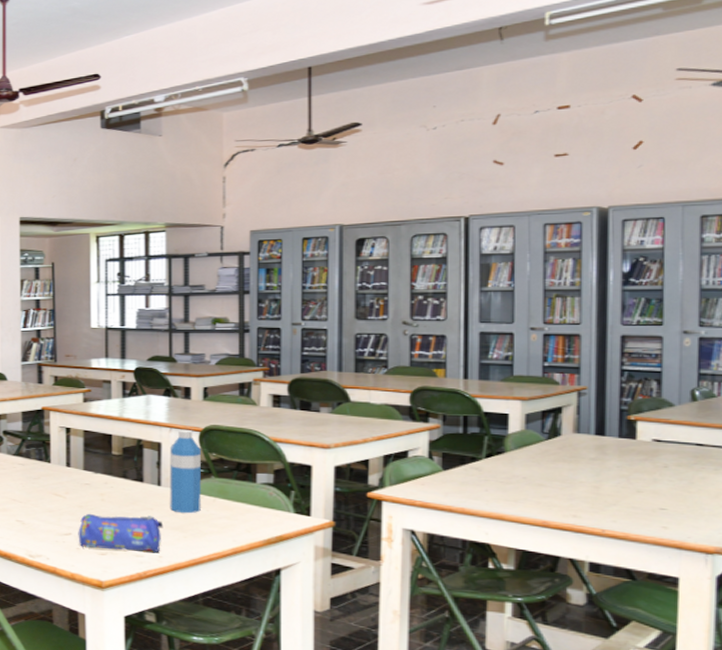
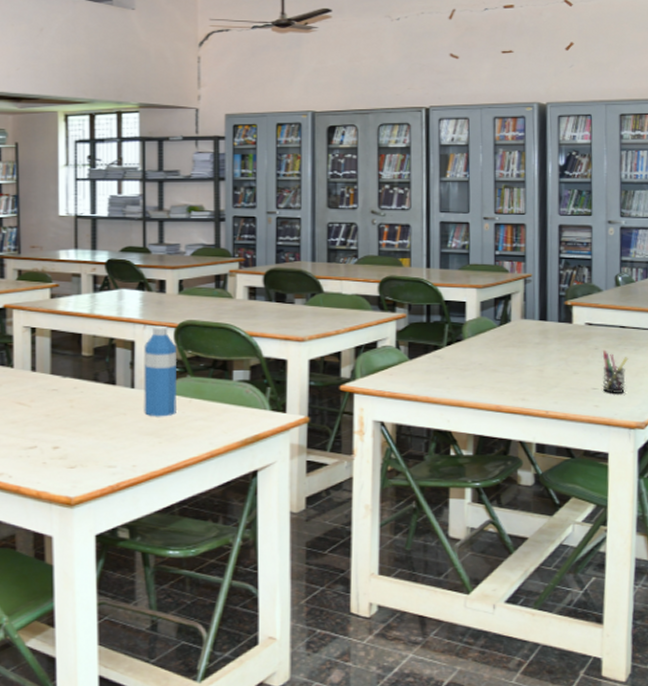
pencil case: present [78,513,164,552] -> none [44,421,137,462]
pen holder: none [672,468,707,515] -> present [602,349,629,393]

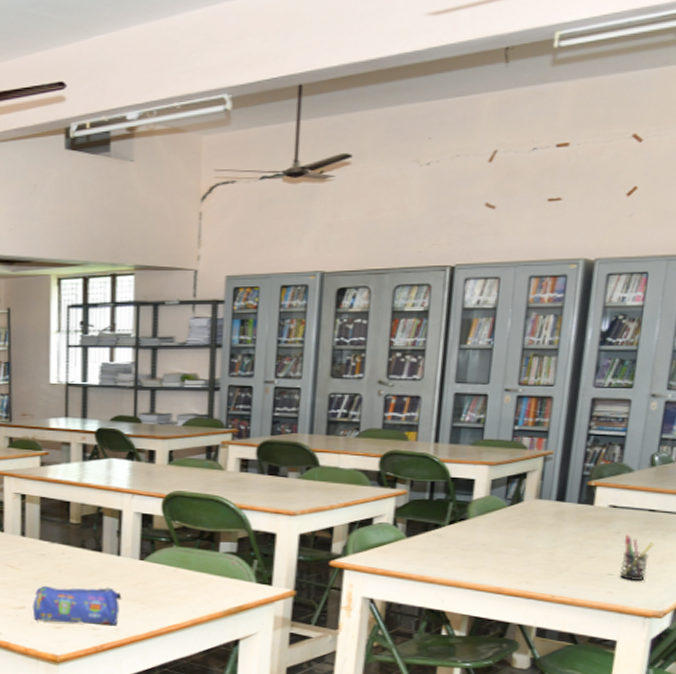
pencil case: none [44,421,137,462] -> present [32,585,122,625]
water bottle: present [144,325,176,417] -> none [129,495,164,585]

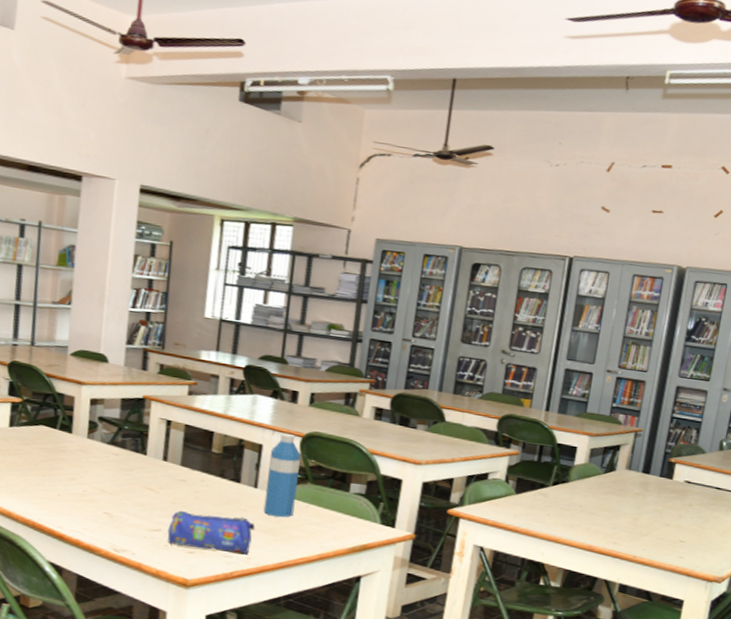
water bottle: none [129,495,164,585] -> present [263,433,301,518]
pen holder: present [619,534,654,580] -> none [689,507,719,549]

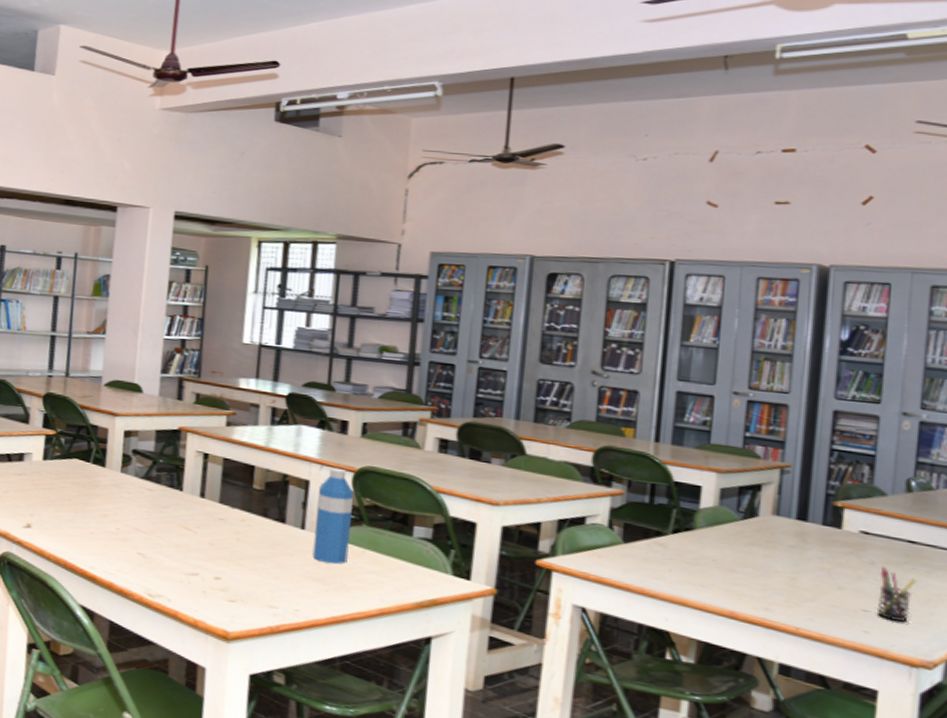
pencil case: present [167,510,255,554] -> none [205,552,304,605]
pen holder: none [689,507,719,549] -> present [876,566,917,622]

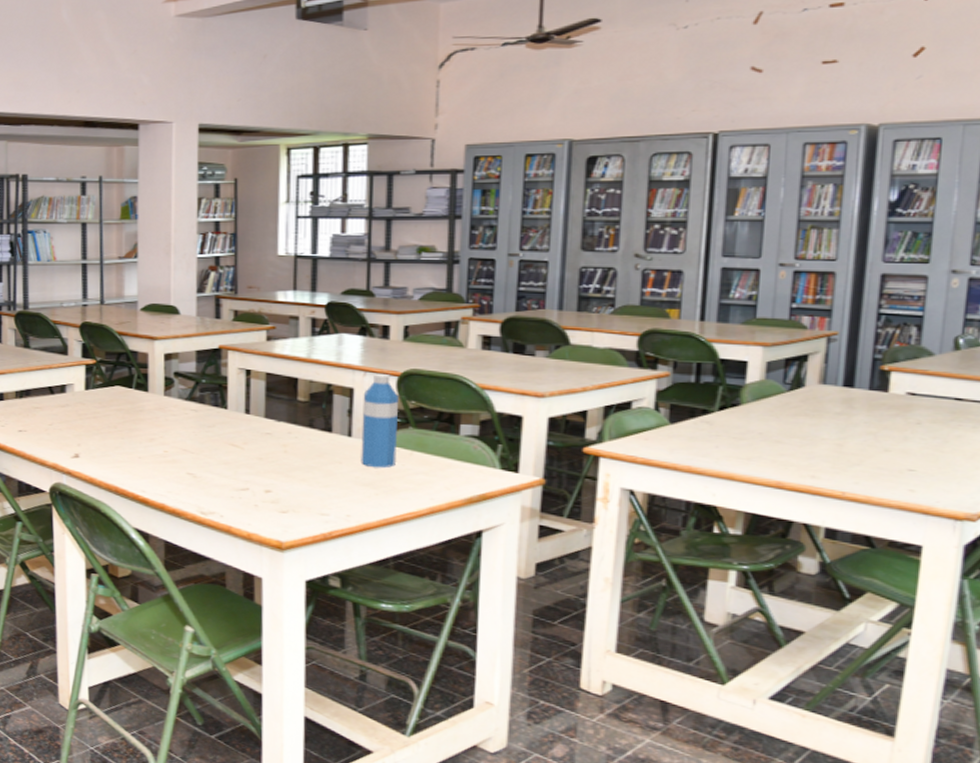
pen holder: present [876,566,917,622] -> none [922,425,963,478]

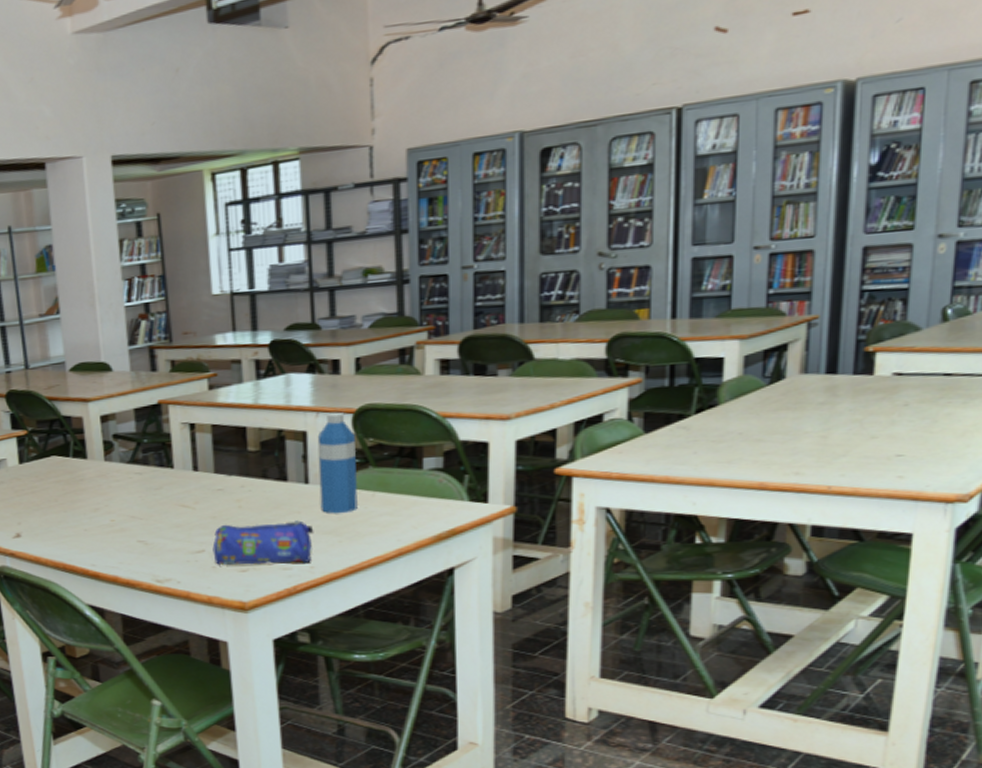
pencil case: none [256,466,353,511] -> present [212,520,314,565]

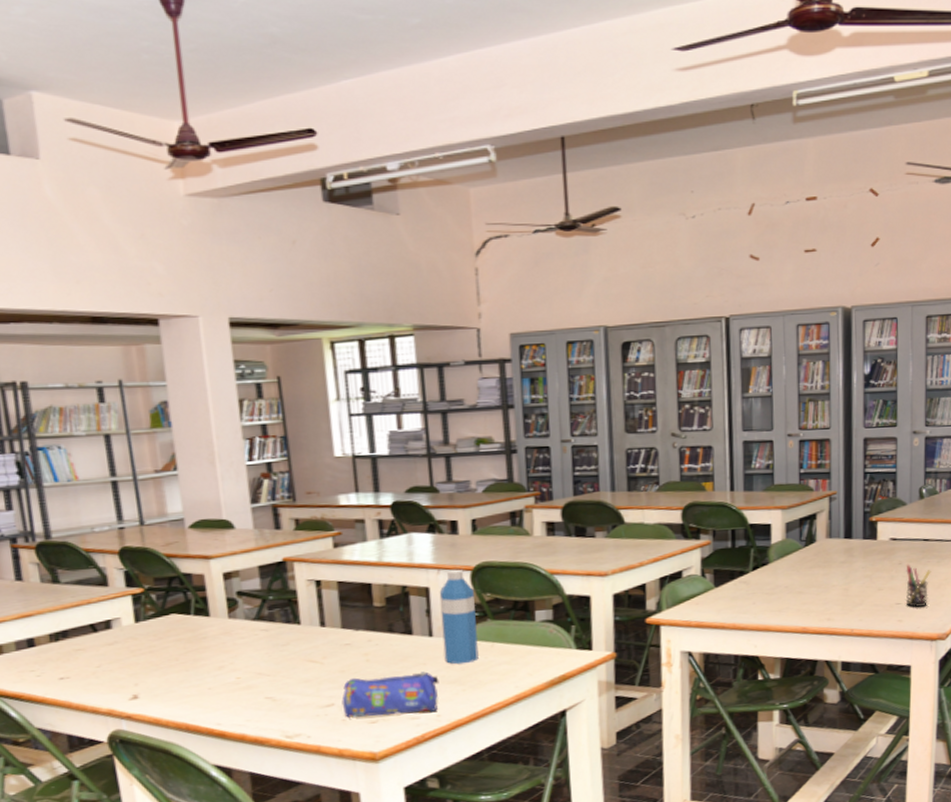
pen holder: none [910,405,953,460] -> present [905,564,931,607]

